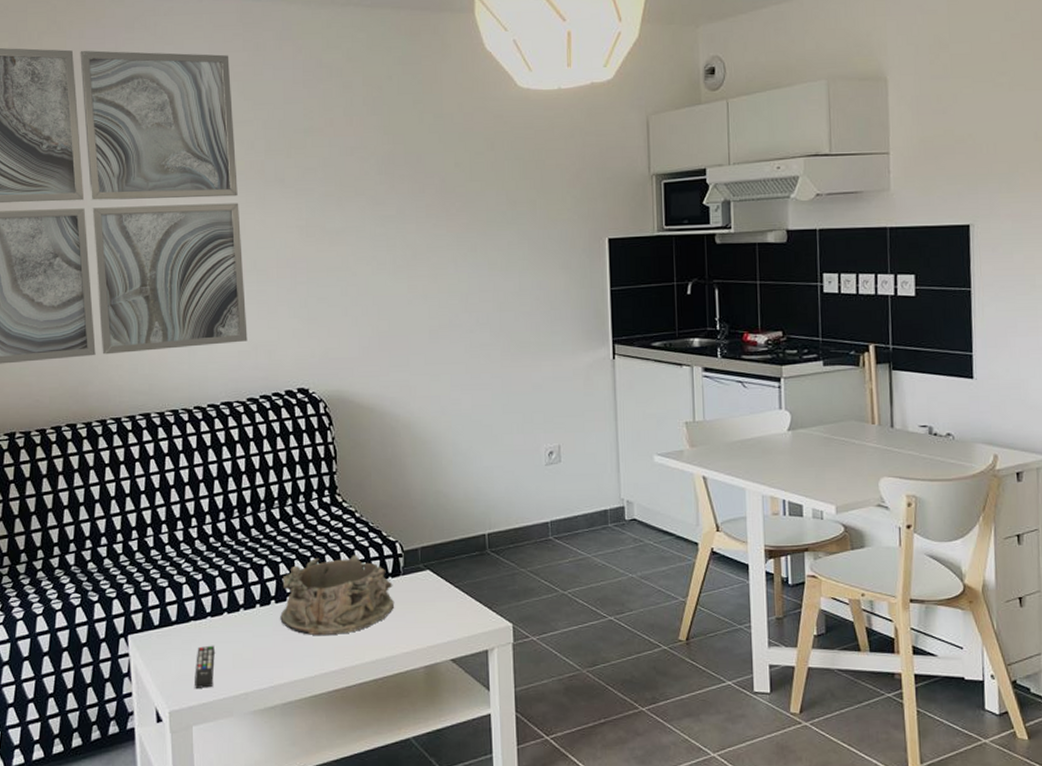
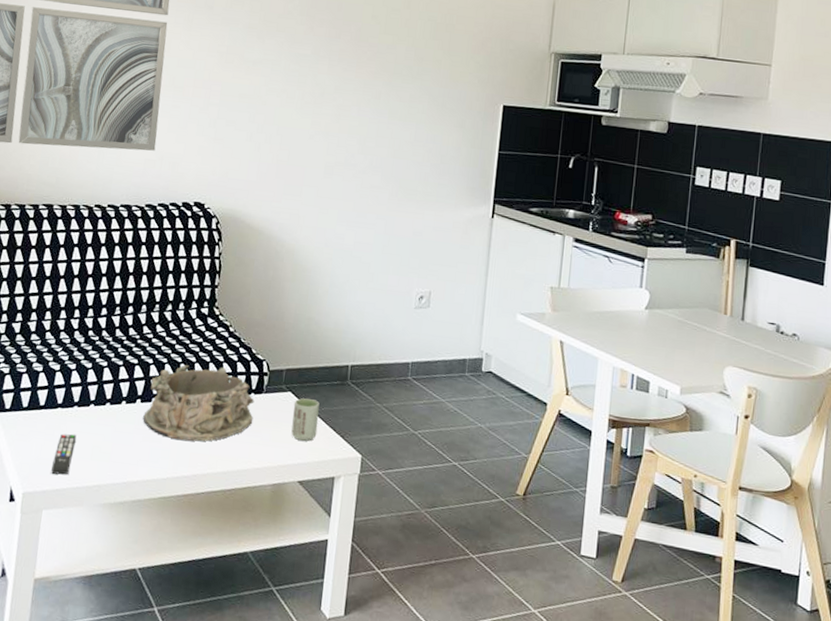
cup: none [434,574,463,618] -> present [291,398,320,441]

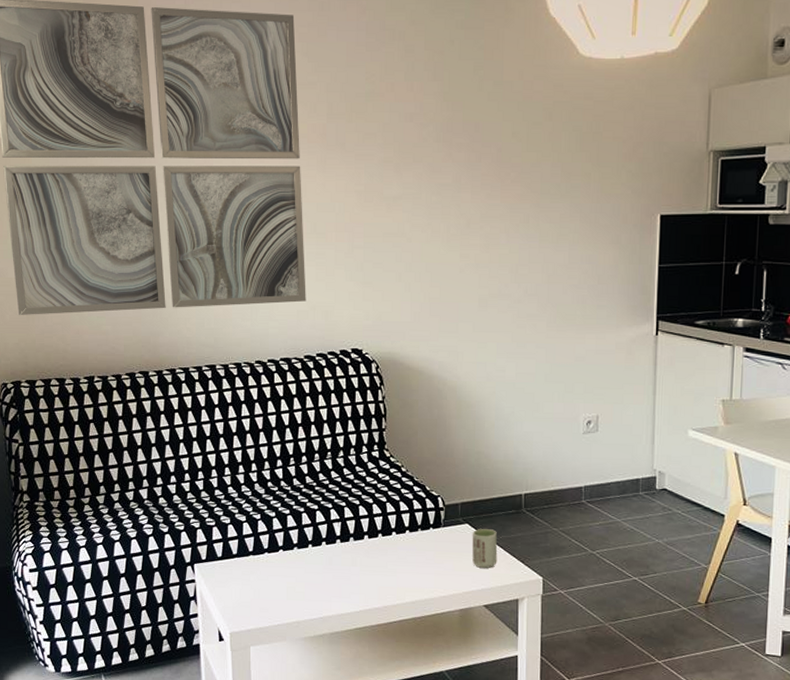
remote control: present [51,434,77,475] -> none [253,577,271,615]
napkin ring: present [143,365,255,442] -> none [330,506,435,577]

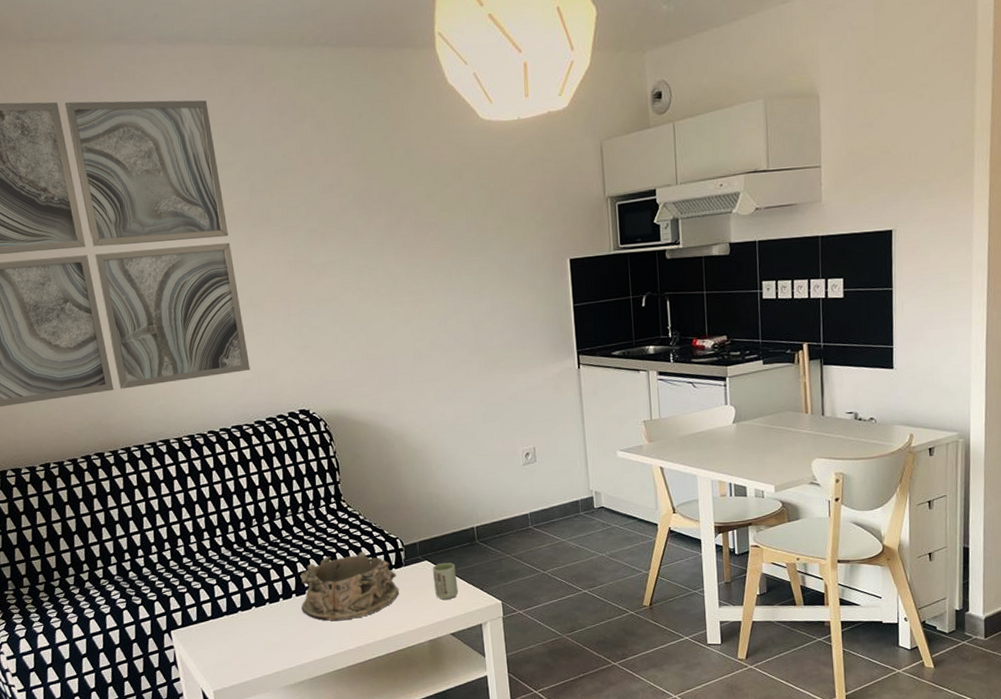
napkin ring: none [330,506,435,577] -> present [300,551,400,621]

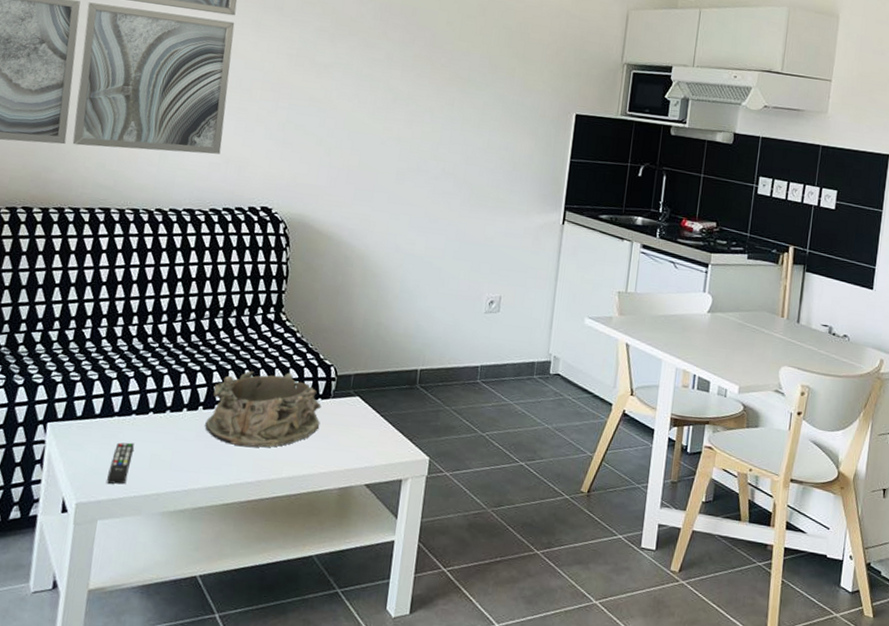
remote control: none [232,634,249,671] -> present [107,442,134,484]
cup: present [432,563,459,600] -> none [358,402,388,445]

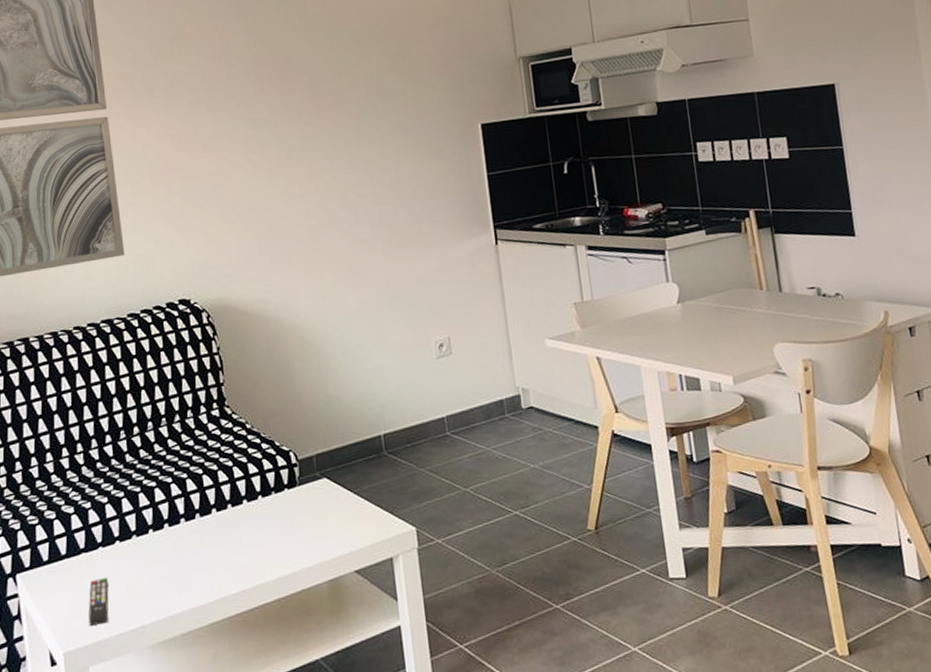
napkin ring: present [205,371,322,448] -> none [174,468,293,558]

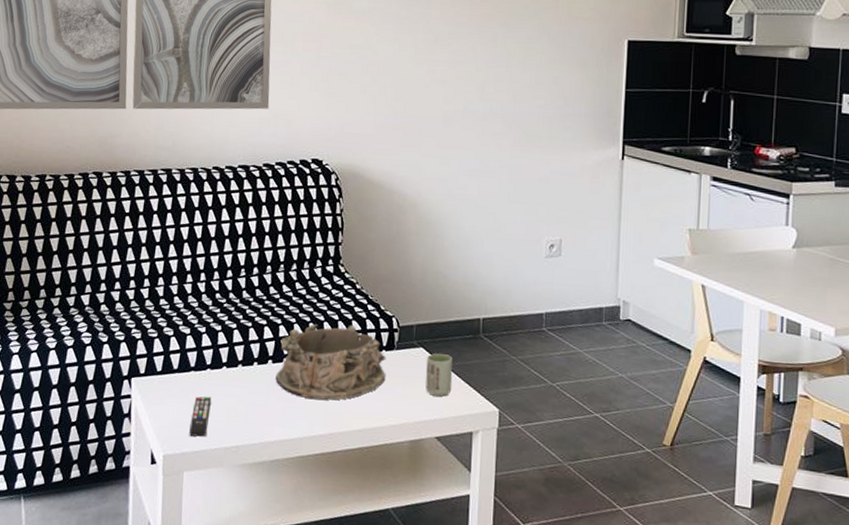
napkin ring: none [174,468,293,558] -> present [275,324,386,400]
cup: none [331,480,364,527] -> present [425,353,453,397]

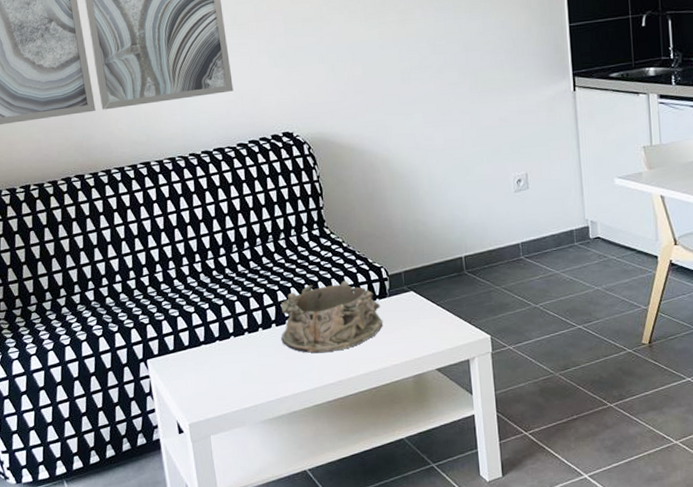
remote control: present [189,396,211,437] -> none [209,365,226,403]
cup: present [425,353,453,397] -> none [417,294,445,333]

